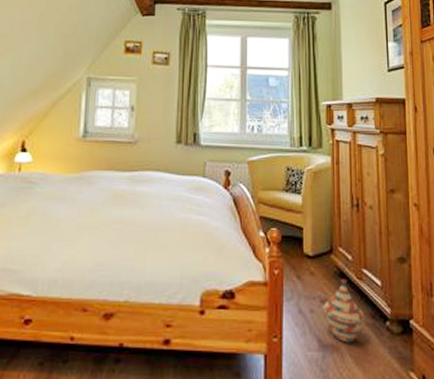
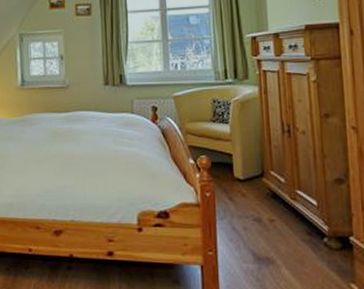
woven basket: present [322,279,365,343] -> none [256,200,301,257]

